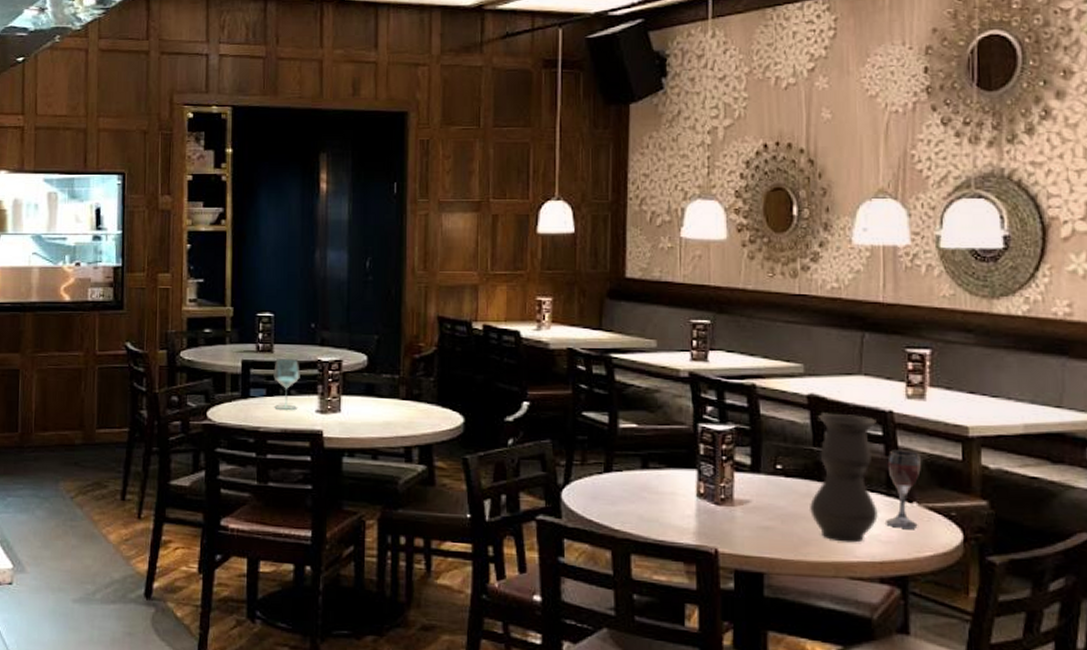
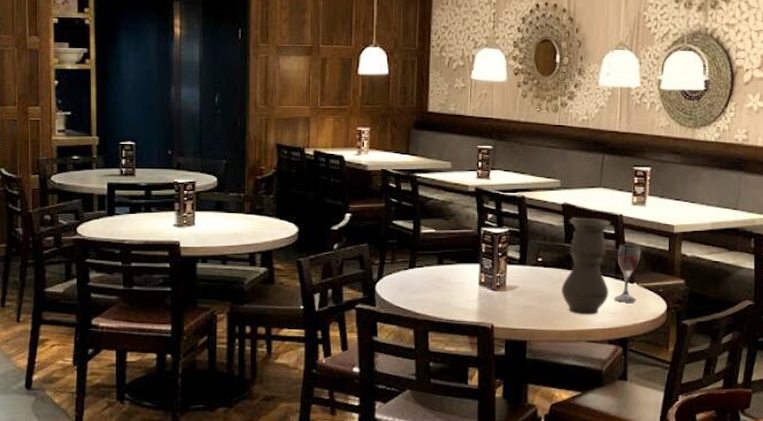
wine glass: present [273,359,300,410] -> none [136,181,159,224]

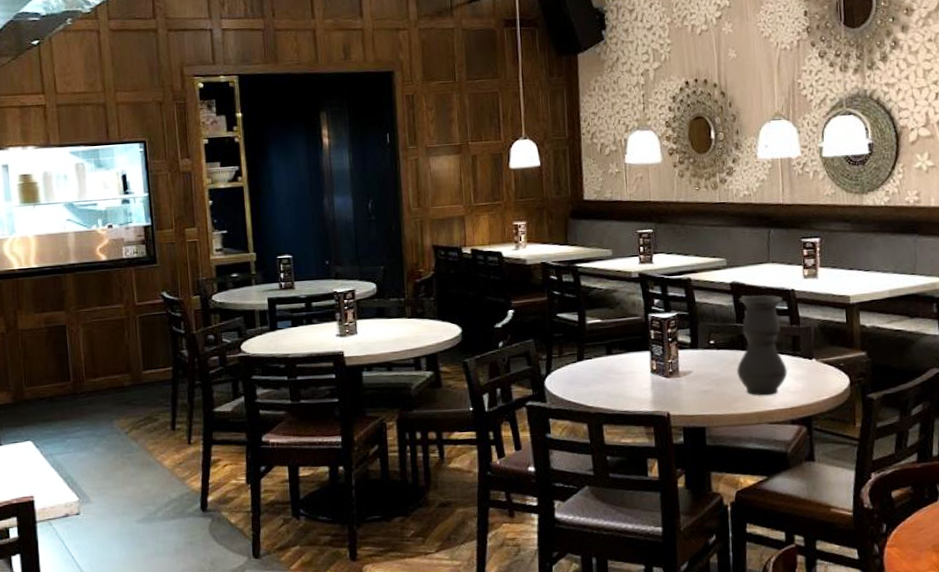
cup: present [614,244,640,302] -> none [792,319,817,380]

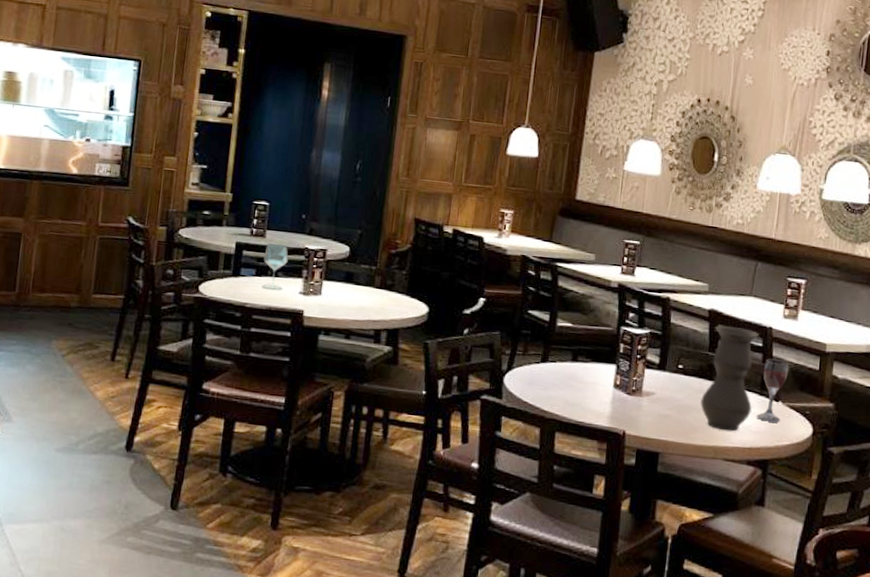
wine glass: none [296,293,320,337] -> present [262,243,289,290]
cup: none [792,319,817,380] -> present [757,358,789,423]

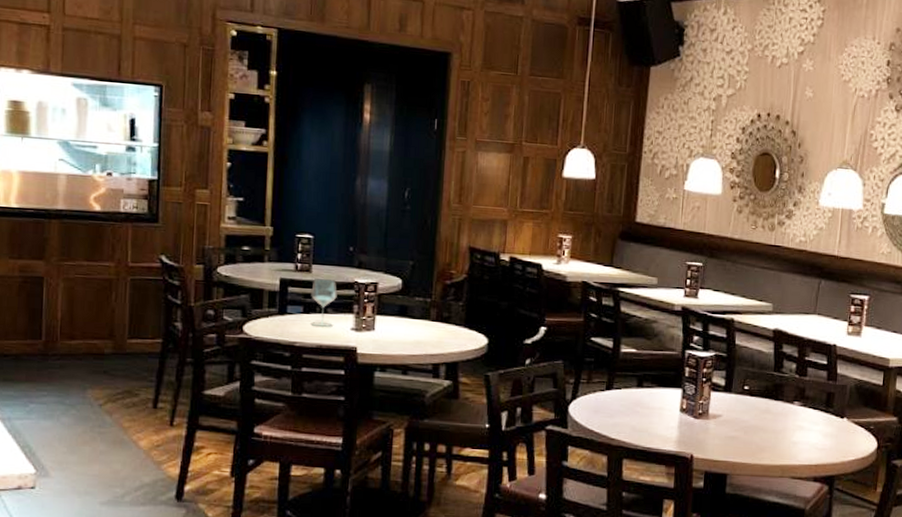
vase: present [699,325,759,431] -> none [766,344,824,450]
cup: present [757,358,789,423] -> none [822,376,853,439]

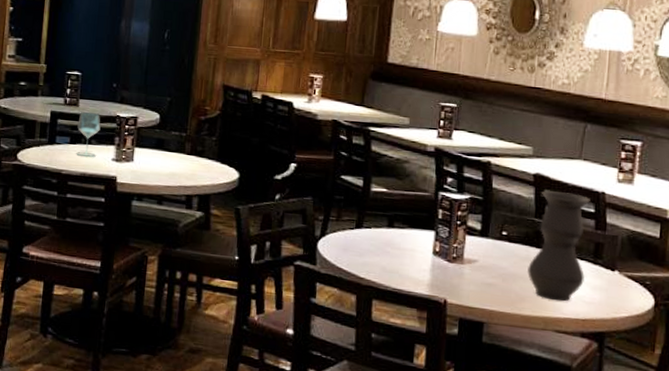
vase: none [766,344,824,450] -> present [526,190,591,302]

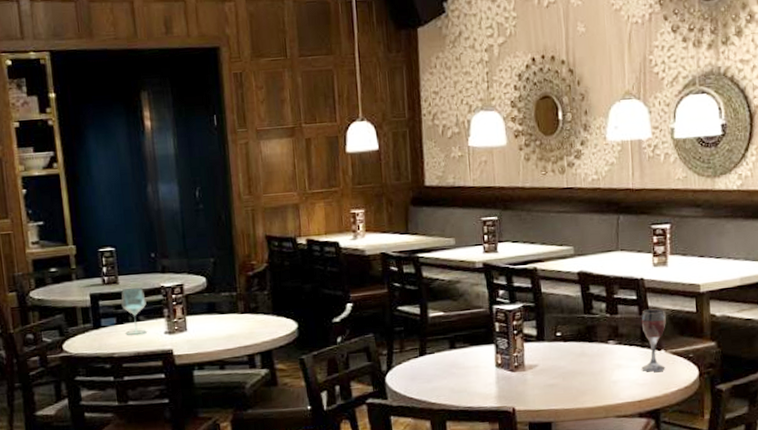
vase: present [526,190,591,302] -> none [583,284,636,389]
cup: none [590,225,625,293] -> present [641,308,666,372]

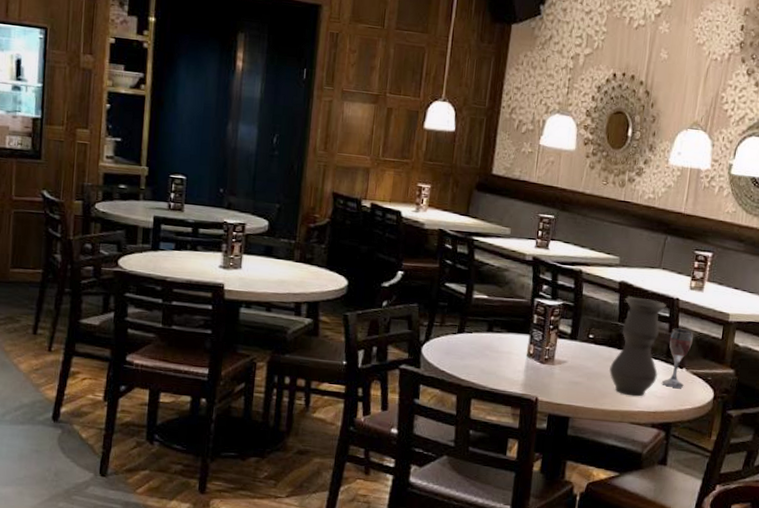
wine glass: present [121,288,147,335] -> none [181,218,207,264]
vase: none [583,284,636,389] -> present [608,296,667,397]

